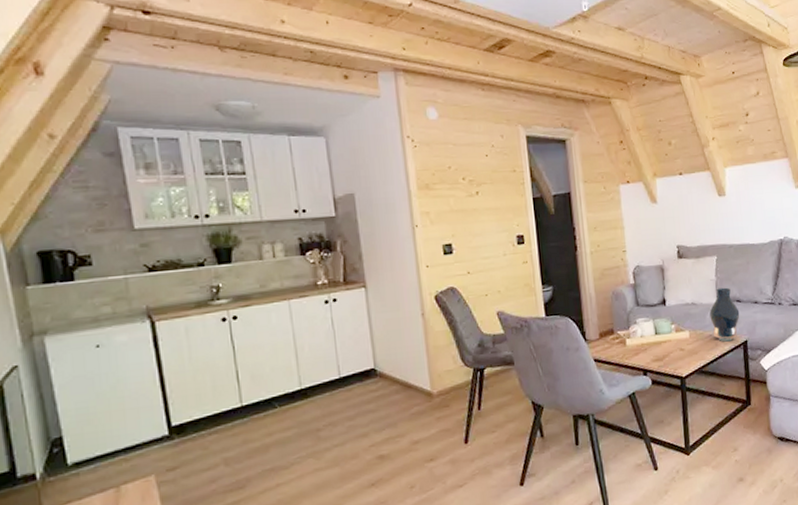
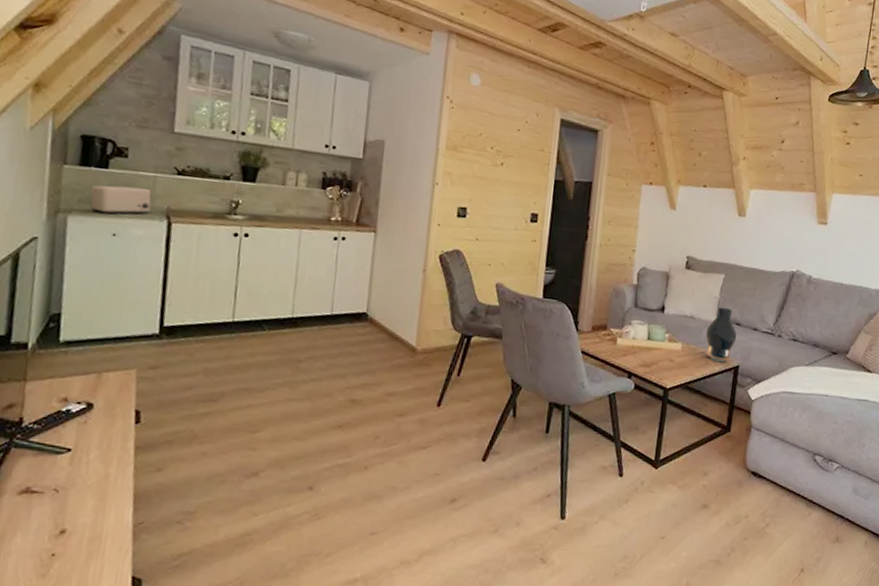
toaster: none [61,292,129,328] -> present [90,185,151,215]

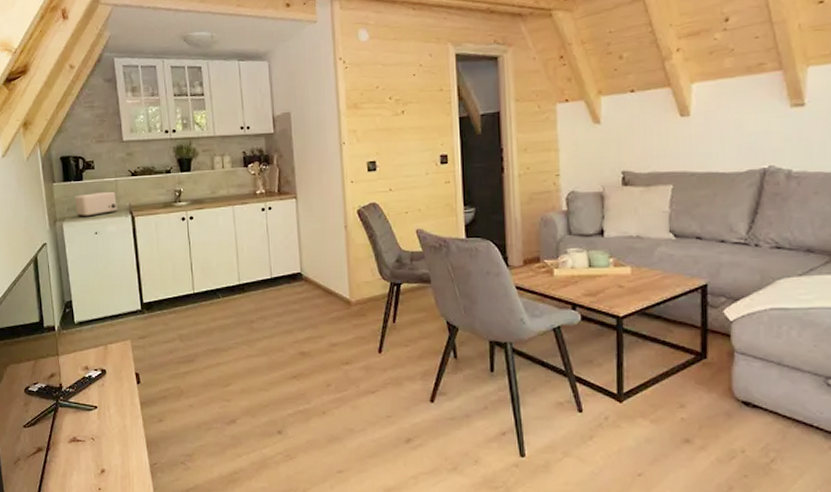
vase: present [706,306,737,363] -> none [659,221,699,283]

